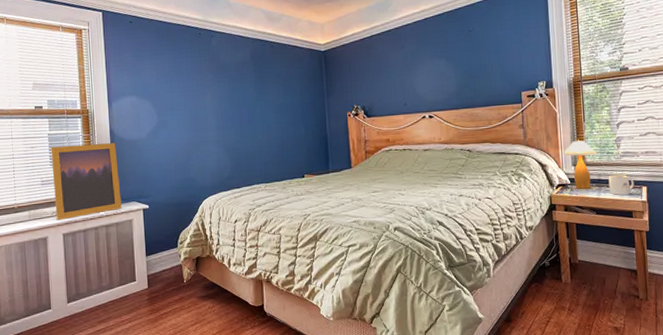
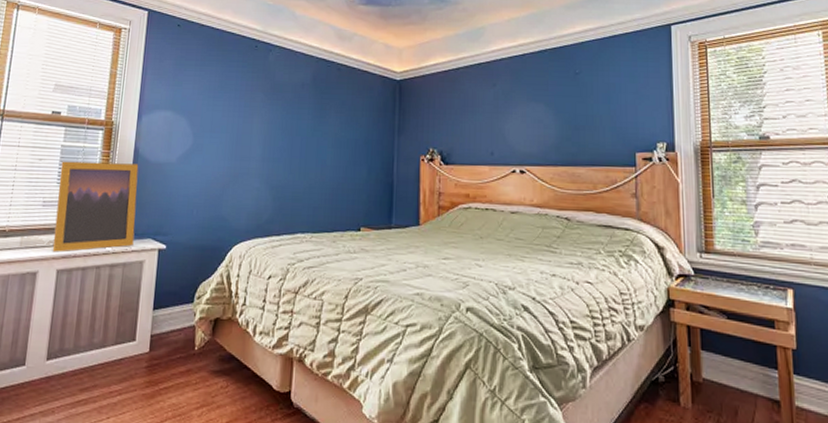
table lamp: present [562,137,597,190] -> none [685,217,729,285]
mug: present [608,174,634,196] -> none [743,269,777,299]

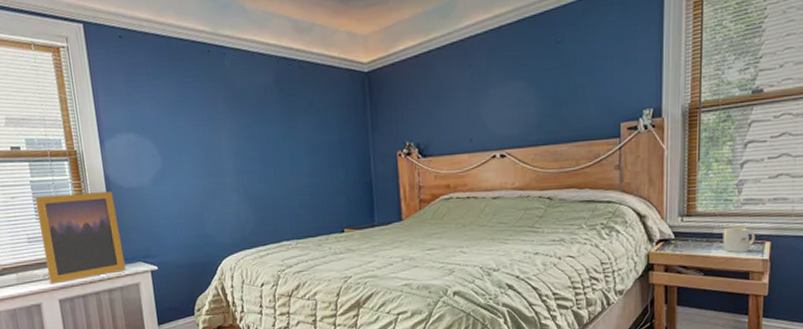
mug: none [743,269,777,299] -> present [723,226,756,253]

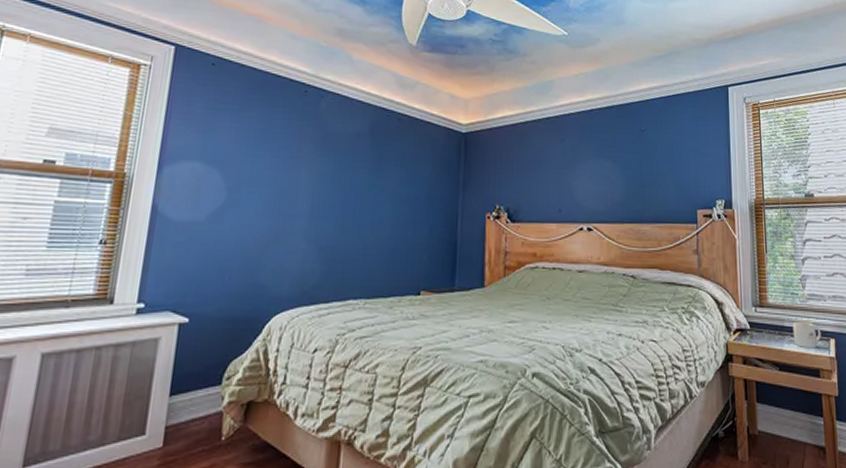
picture frame: present [35,191,126,284] -> none [36,220,157,332]

